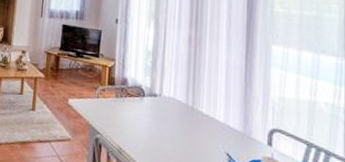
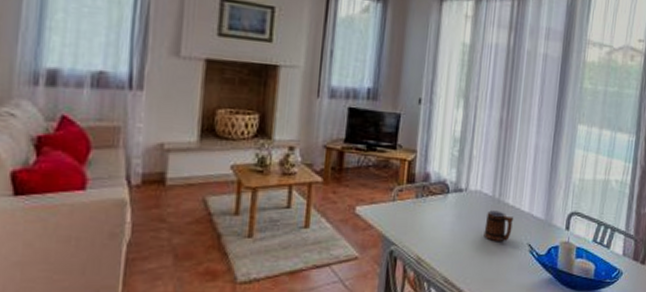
mug: none [179,116,209,147] -> present [484,210,514,241]

